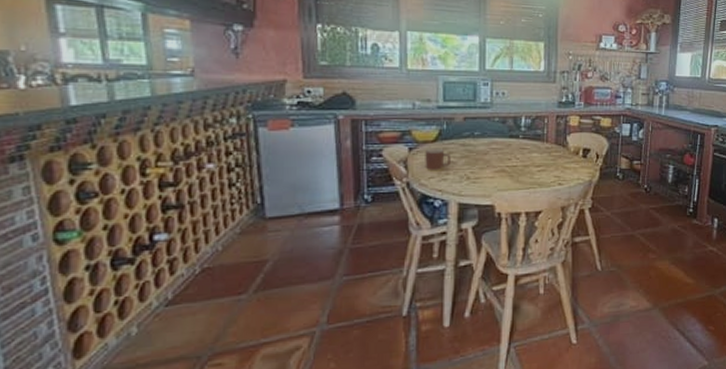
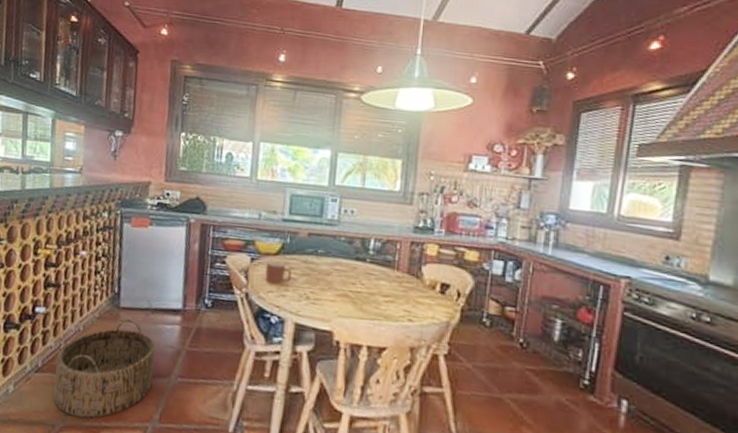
basket: none [191,229,315,342] -> present [53,319,156,418]

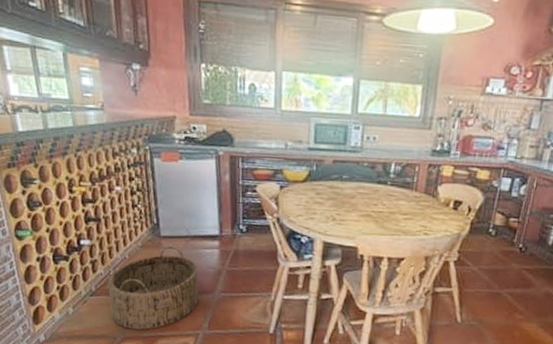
mug: present [265,260,292,287] -> none [294,187,319,211]

